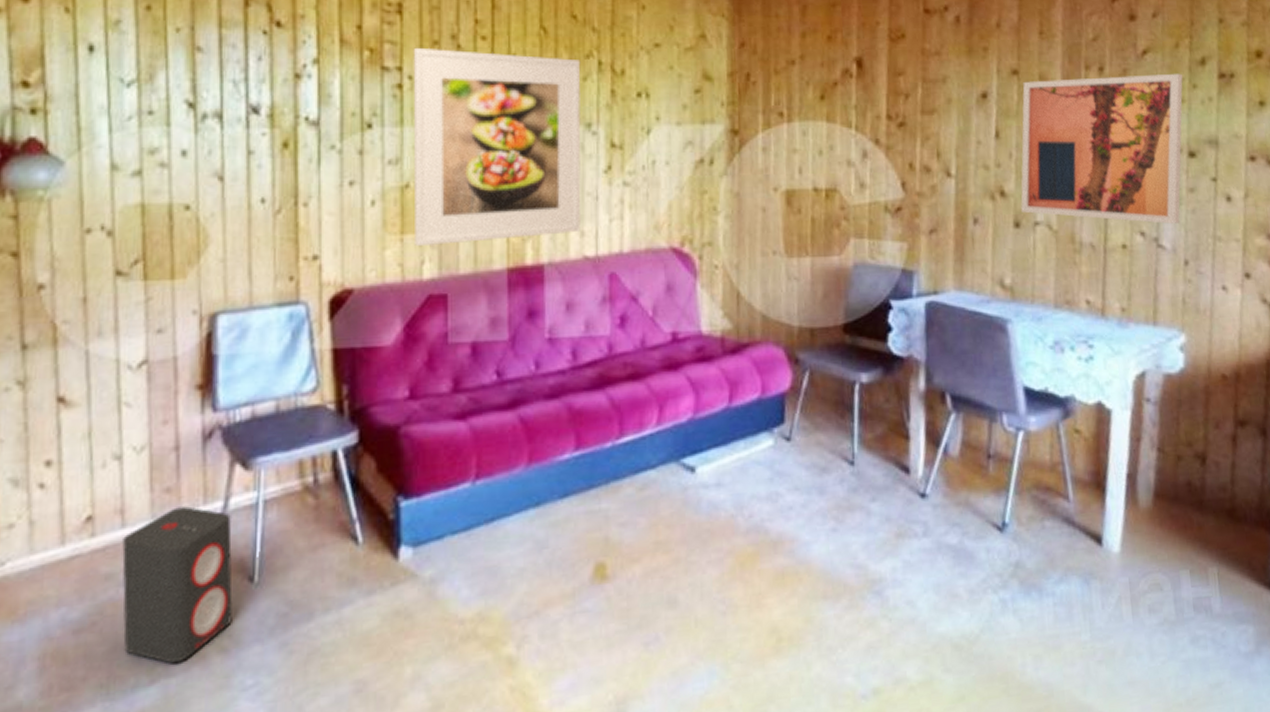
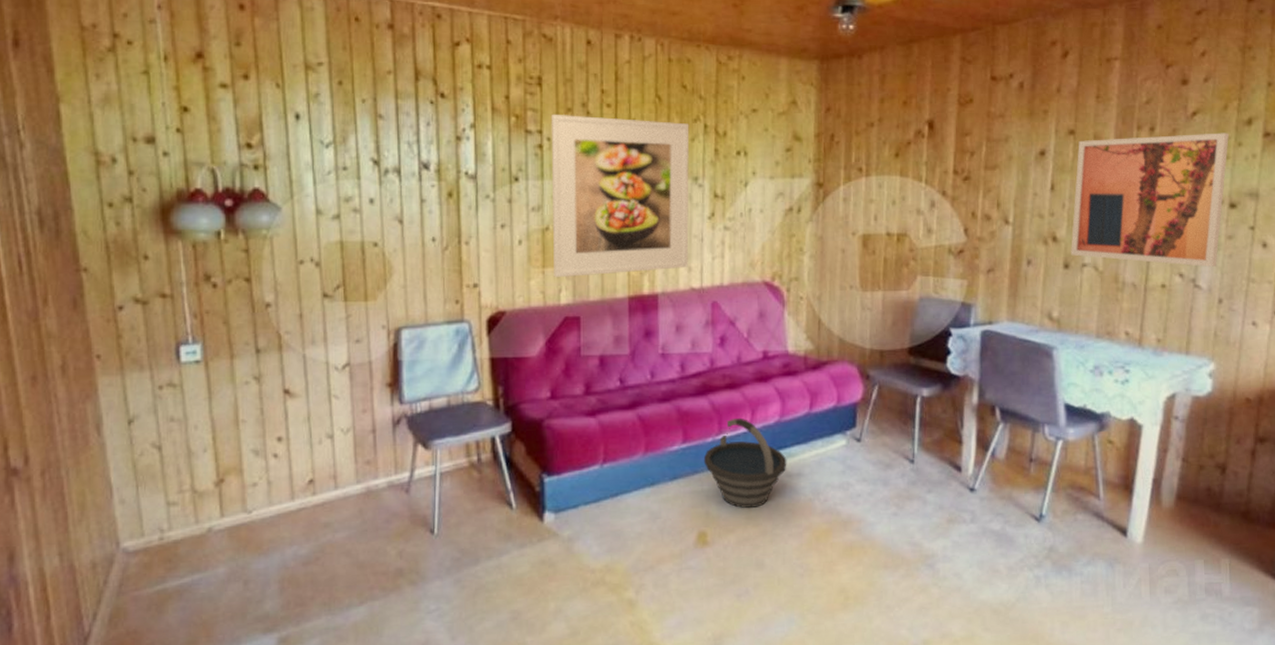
speaker: present [122,506,233,664] -> none [336,475,419,591]
bucket: none [601,415,703,530] -> present [703,417,787,508]

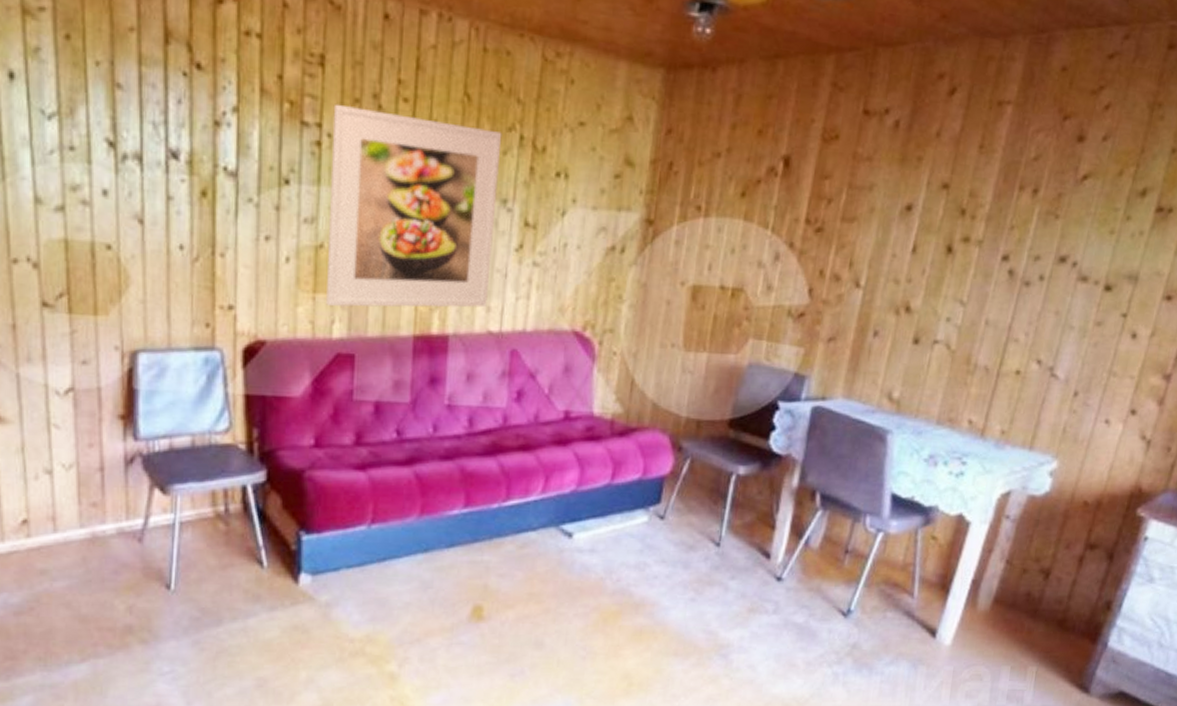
bucket: present [703,417,787,508] -> none [486,483,580,583]
wall art: present [1070,132,1229,267] -> none [922,196,1119,355]

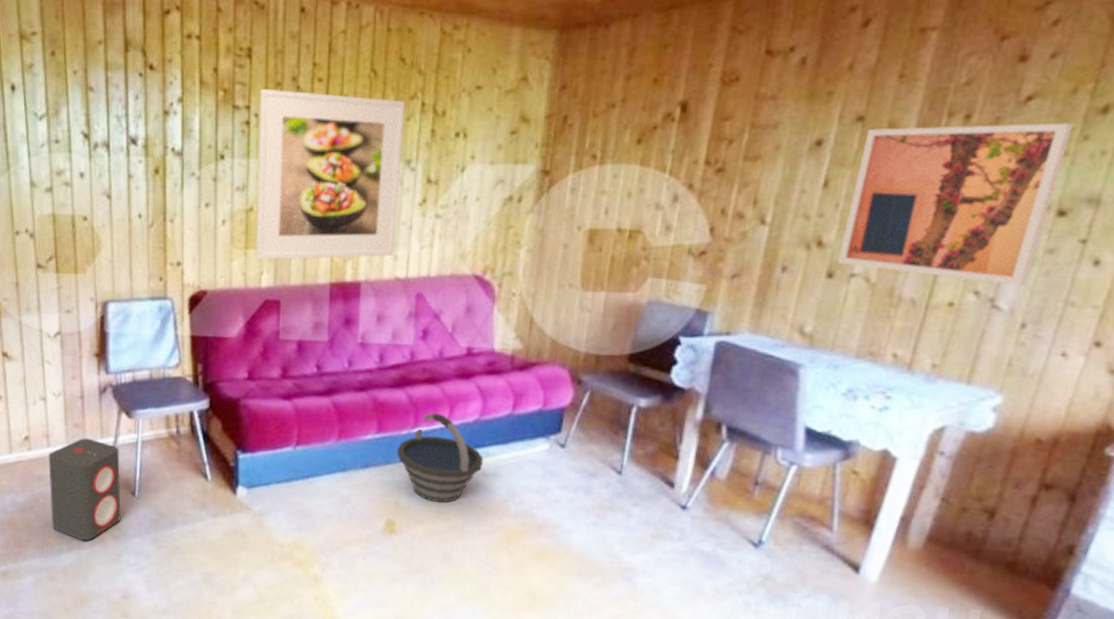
speaker: none [55,520,152,648] -> present [48,438,121,541]
bucket: none [486,483,580,583] -> present [396,413,484,503]
wall art: none [922,196,1119,355] -> present [837,123,1073,285]

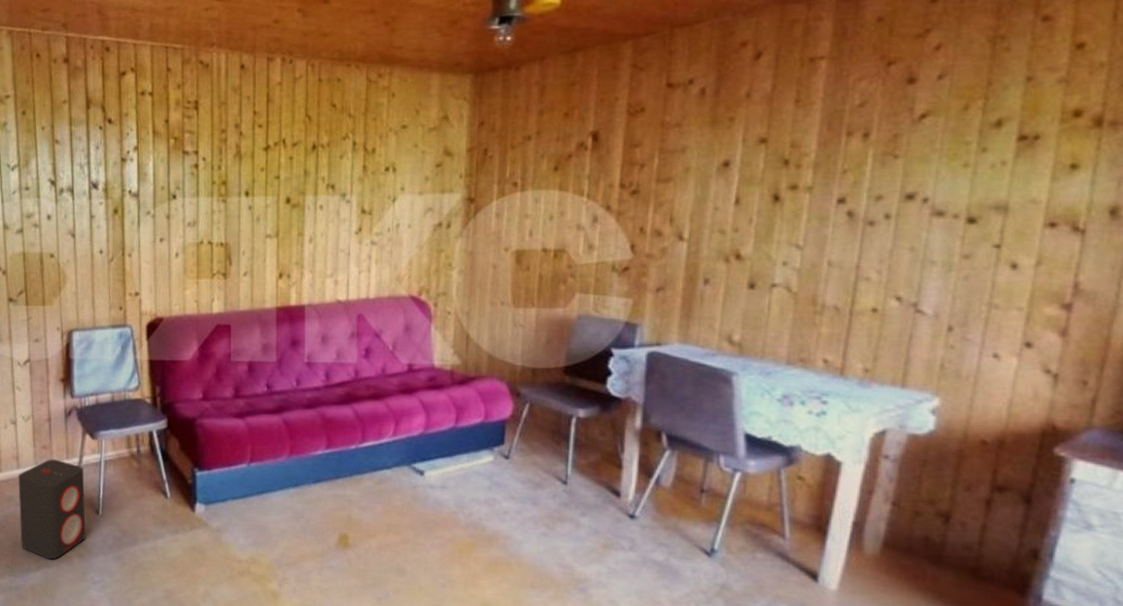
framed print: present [256,88,406,261] -> none [206,135,338,289]
bucket: present [396,413,484,503] -> none [346,427,431,516]
wall art: present [837,123,1073,285] -> none [756,137,969,289]

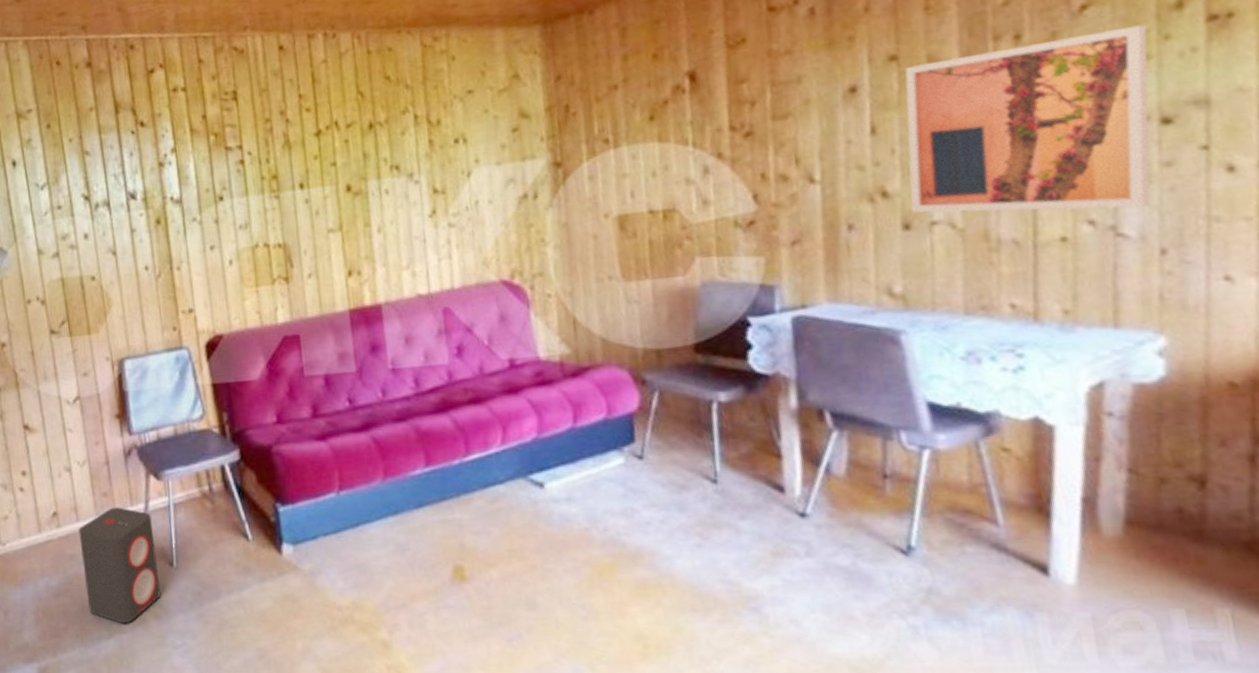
wall art: none [756,137,969,289] -> present [905,24,1151,213]

